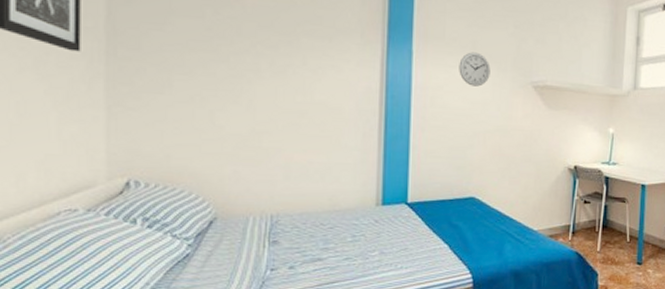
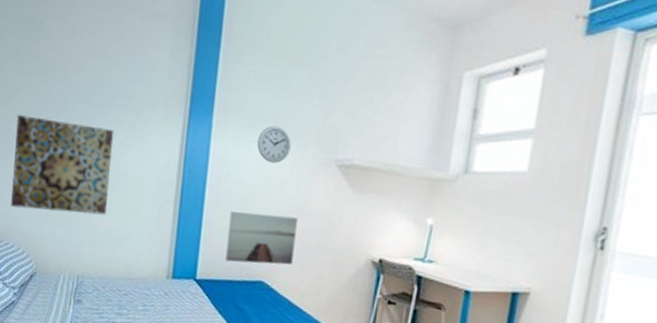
wall art: none [175,41,304,149] -> present [11,114,114,215]
wall art: none [436,133,502,183] -> present [225,211,298,265]

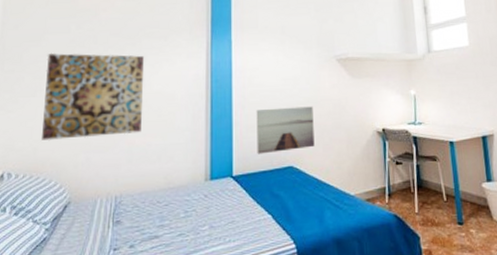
wall clock: present [257,126,291,163] -> none [271,36,298,65]

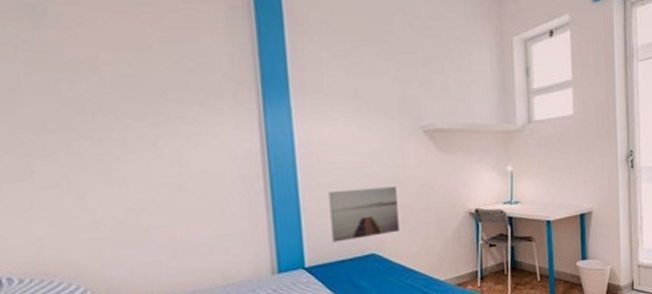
wall art: present [42,52,145,140] -> none [31,122,184,237]

